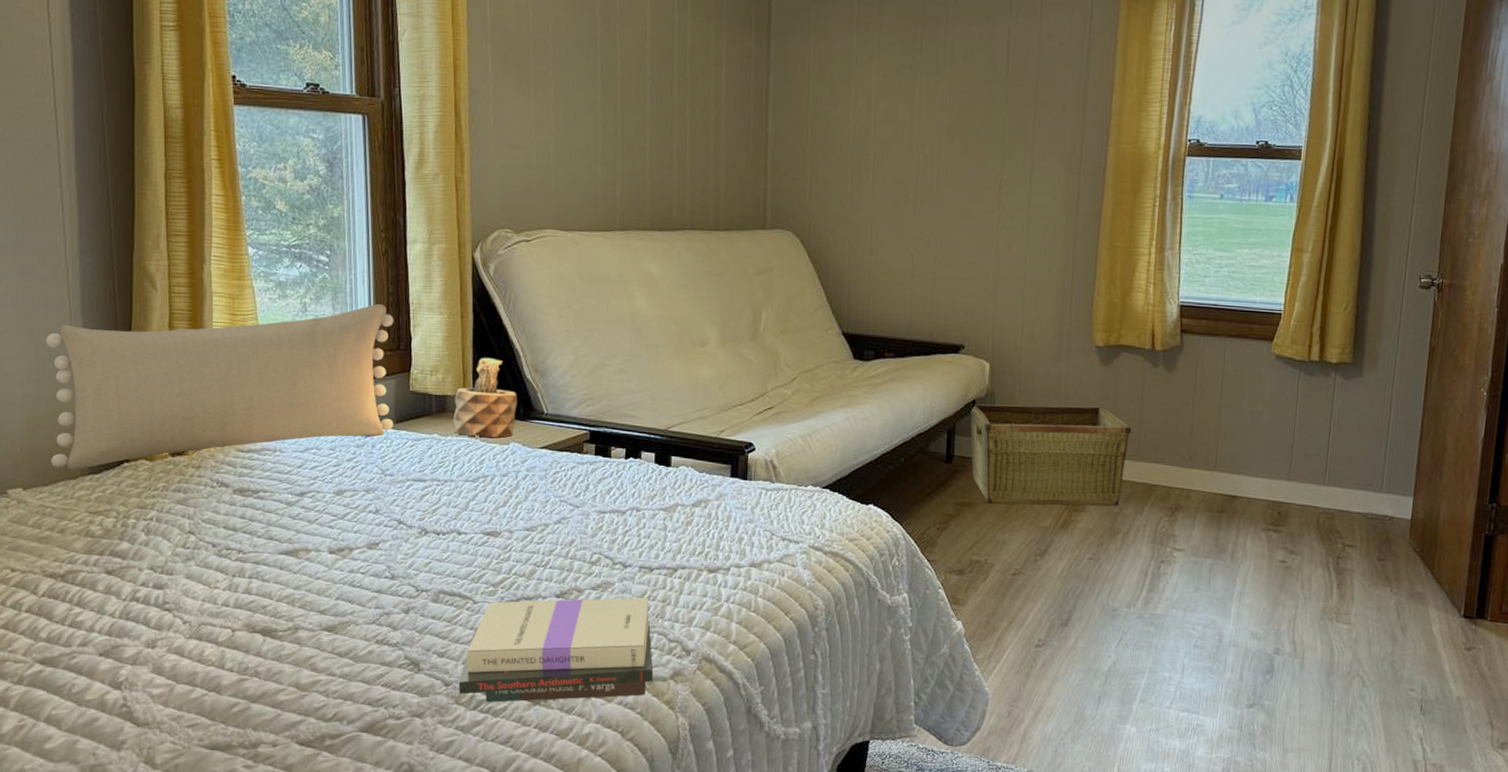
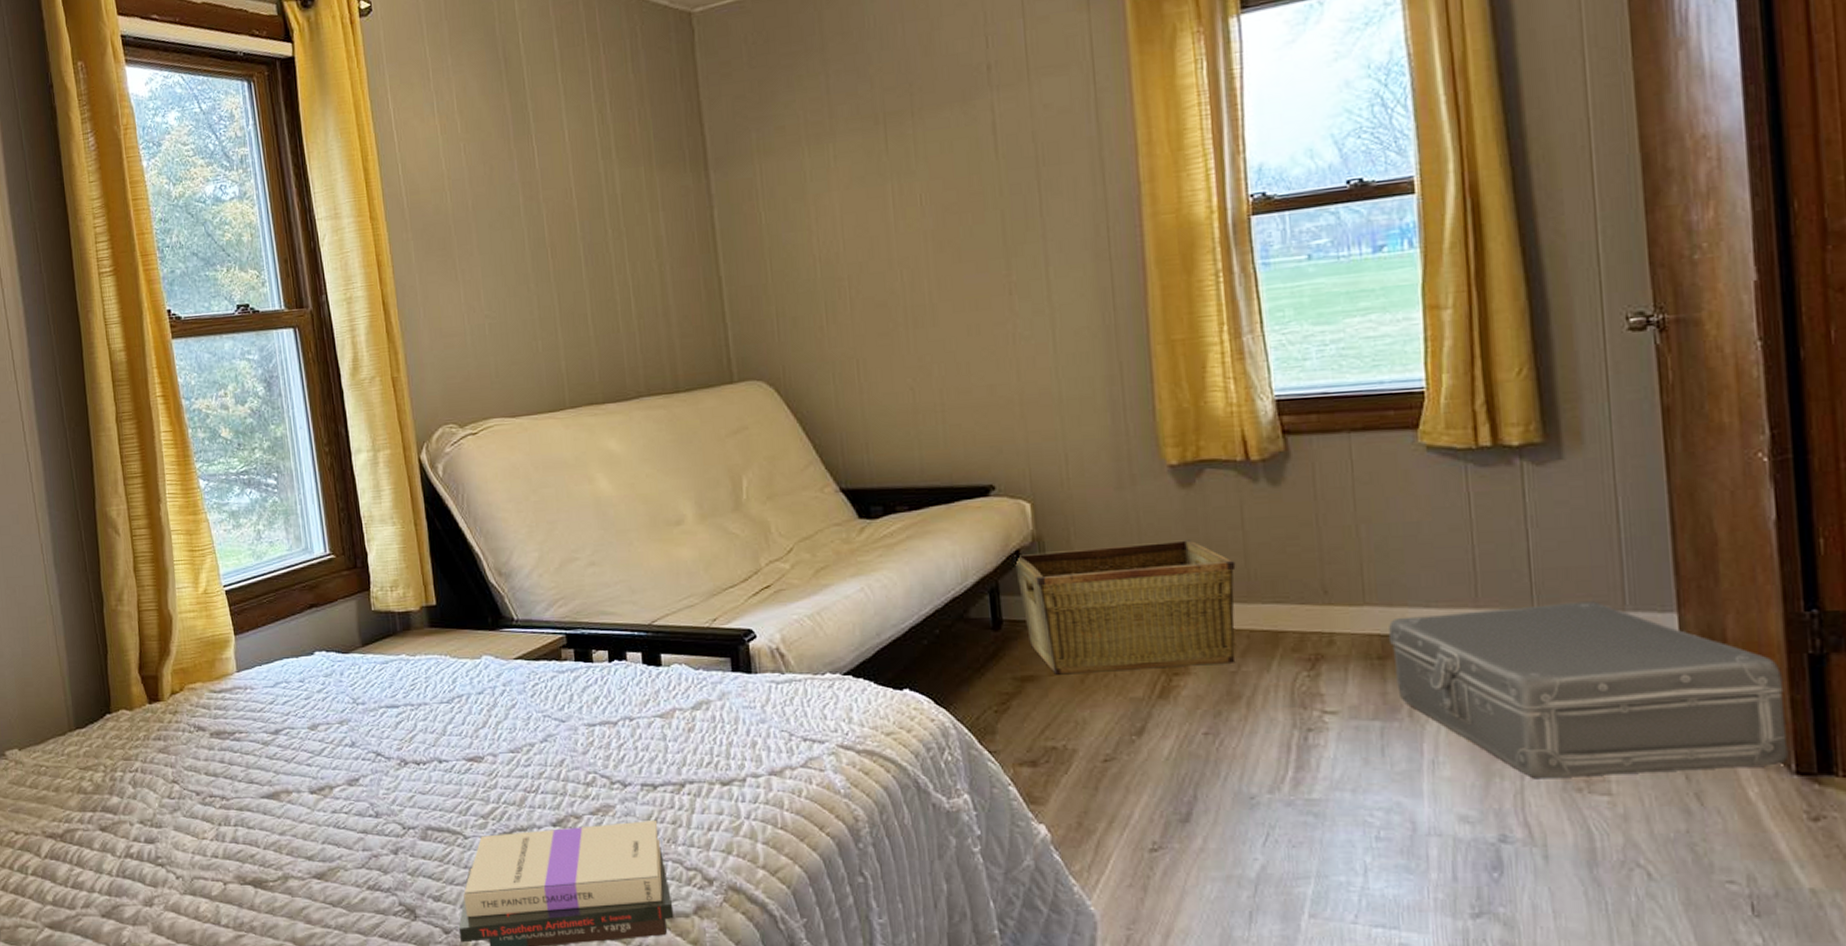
pillow: present [46,304,394,470] -> none [26,522,360,727]
succulent plant: present [453,357,518,439] -> none [418,565,485,653]
suitcase: none [1226,482,1468,611] -> present [1388,601,1789,779]

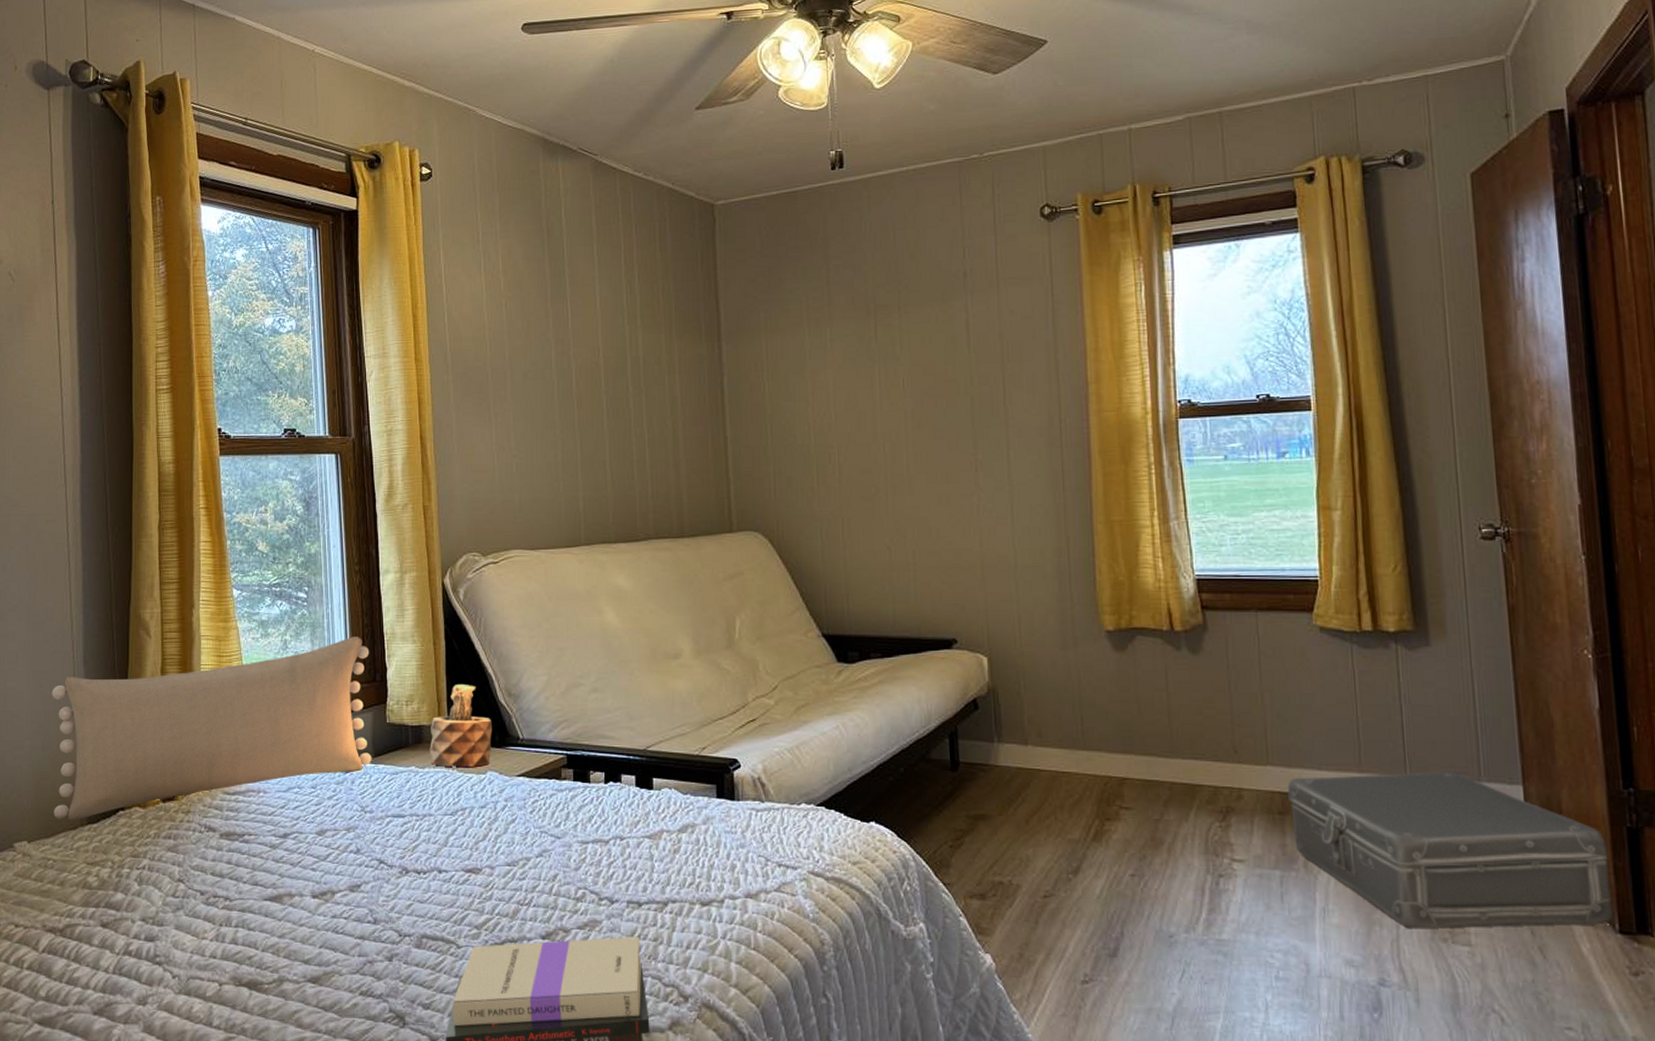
pillow: none [26,522,360,727] -> present [52,637,372,821]
succulent plant: none [418,565,485,653] -> present [430,683,493,768]
hamper: present [1014,540,1236,675] -> none [972,698,1161,815]

